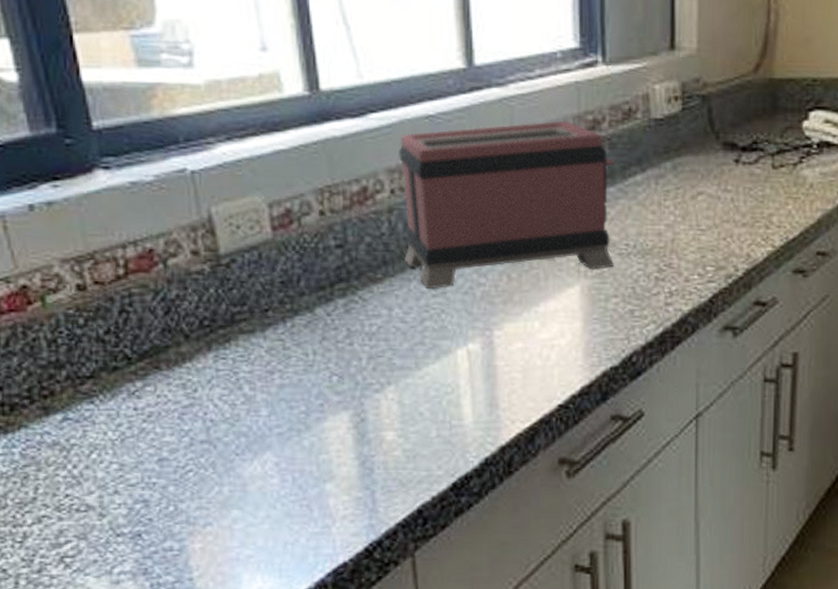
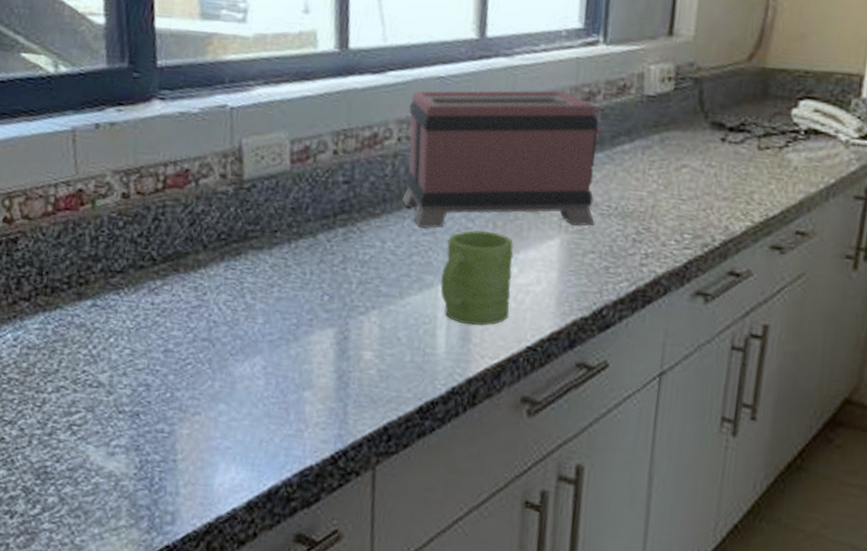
mug: none [458,285,536,390] -> present [440,230,513,327]

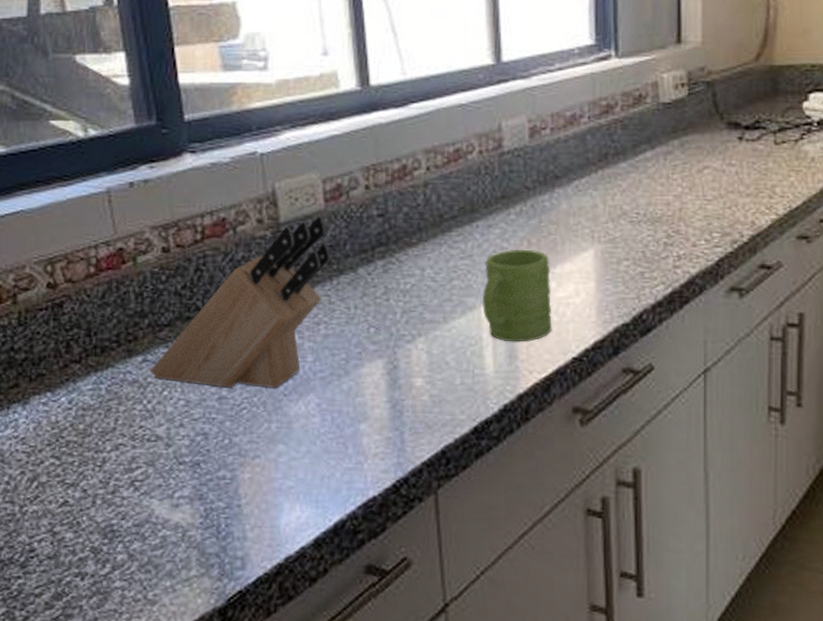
knife block: none [98,176,292,347] -> present [150,215,331,389]
toaster: present [402,90,606,228] -> none [433,106,627,253]

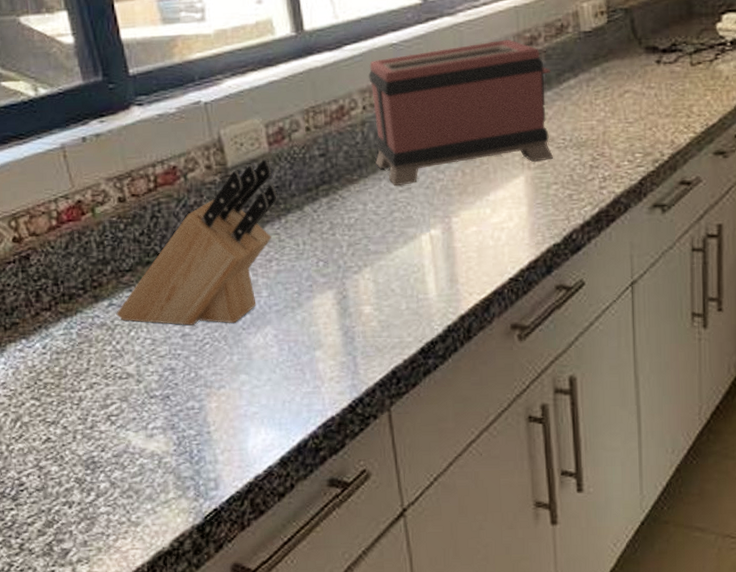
toaster: none [433,106,627,253] -> present [368,39,553,187]
mug: present [482,249,552,343] -> none [422,179,489,268]

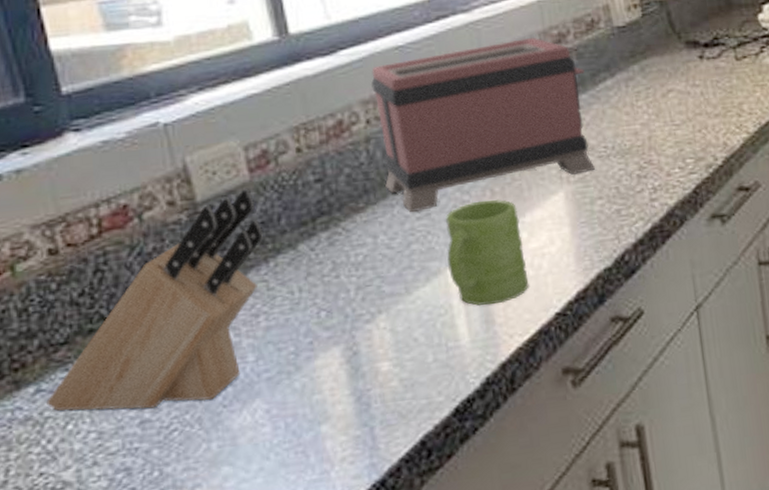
mug: none [422,179,489,268] -> present [445,199,529,307]

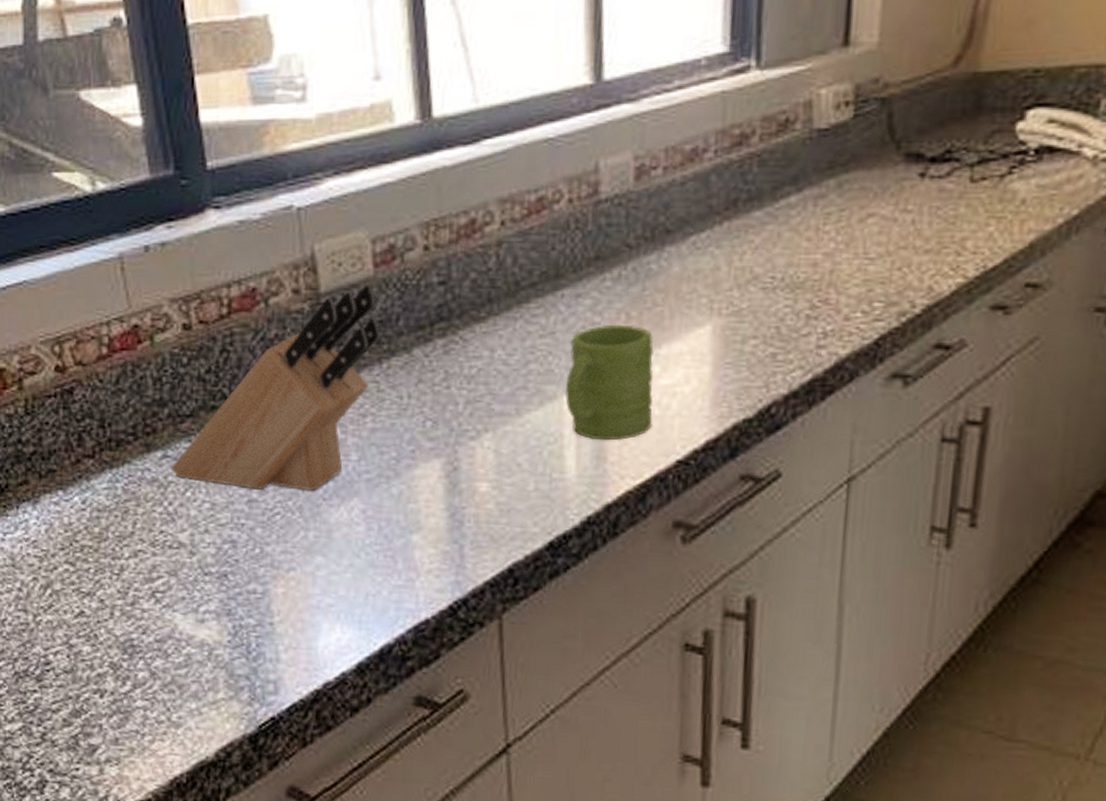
toaster: present [370,37,595,213] -> none [511,136,765,329]

